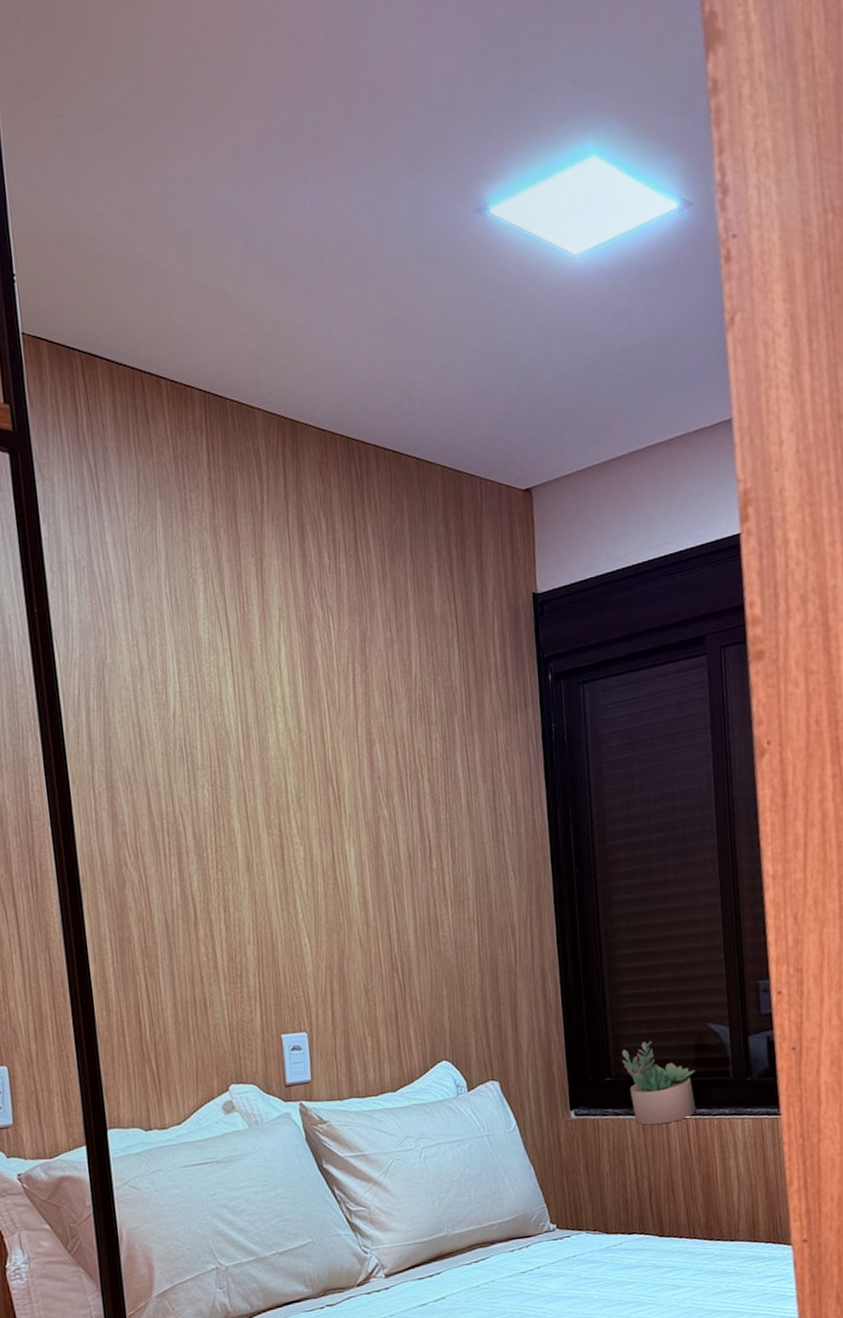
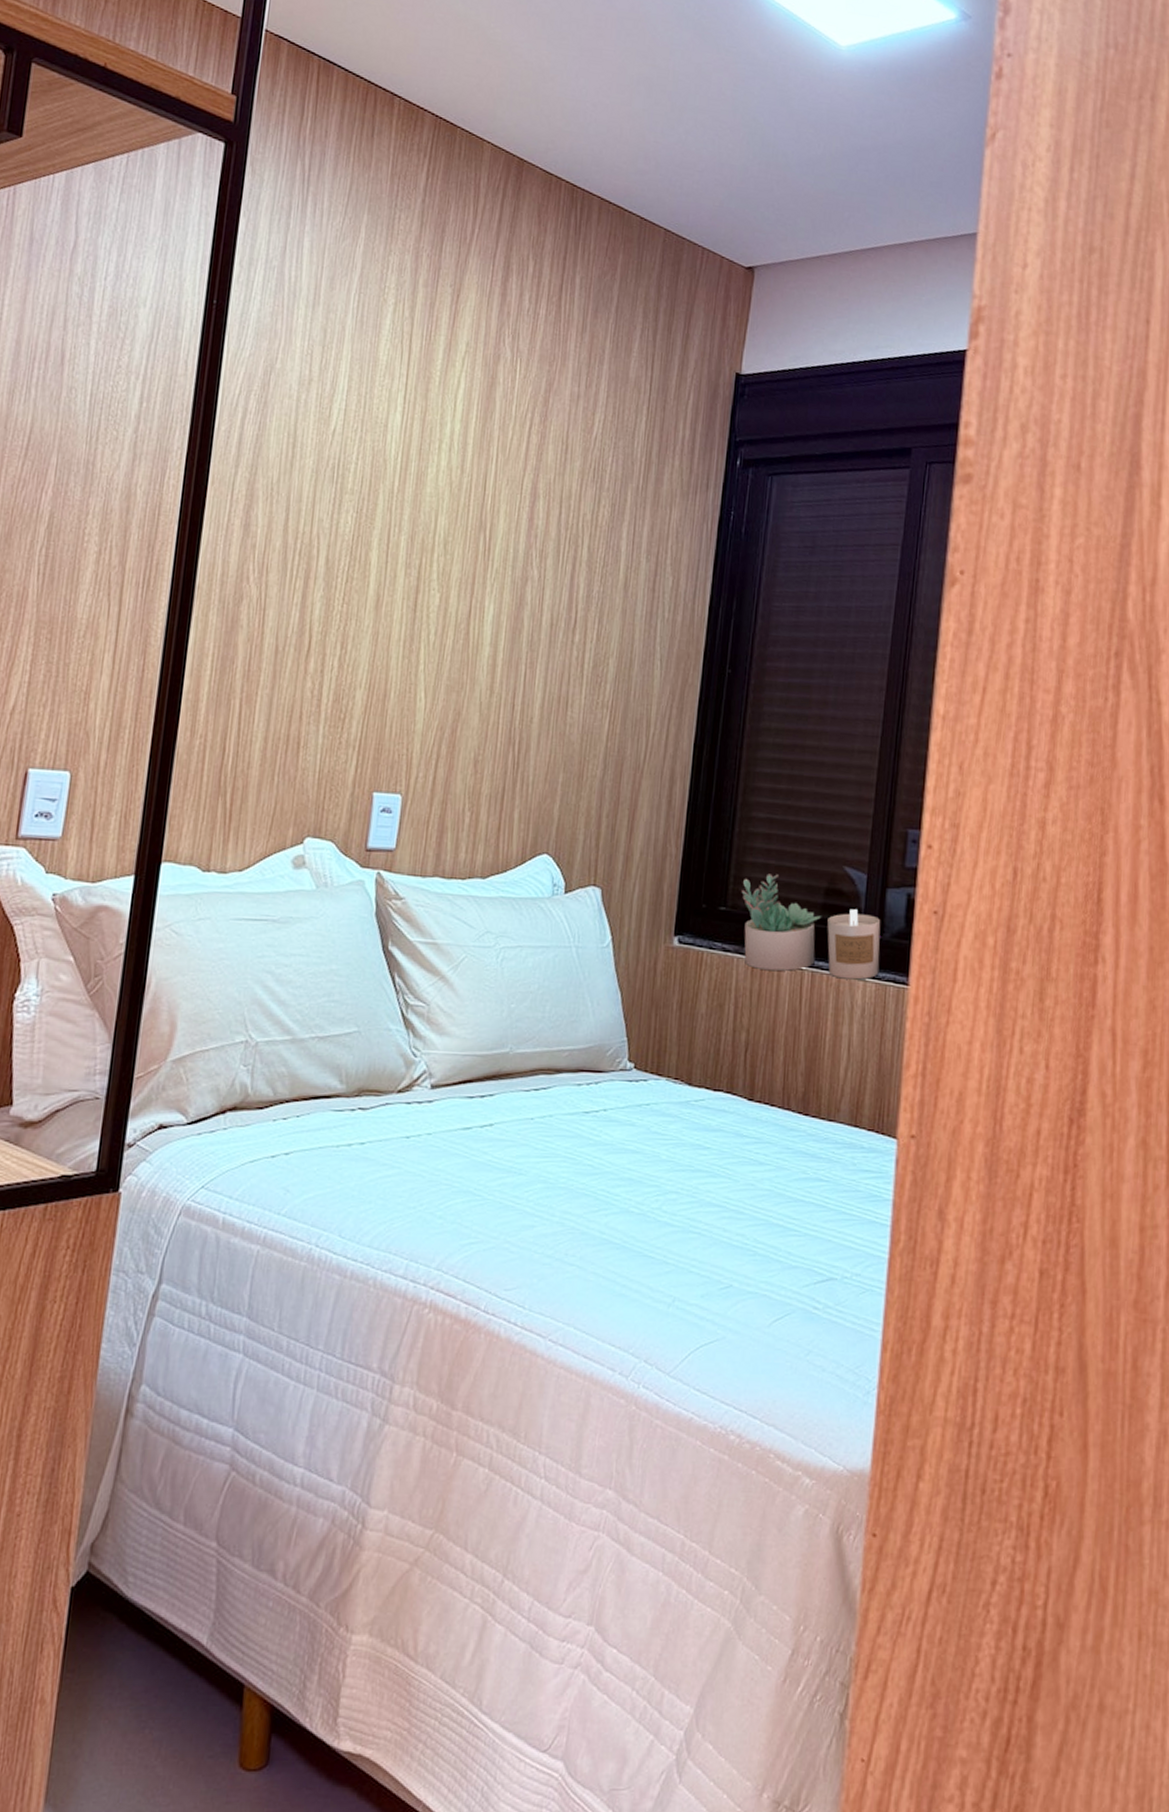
candle: none [701,1058,753,1120] -> present [827,909,881,980]

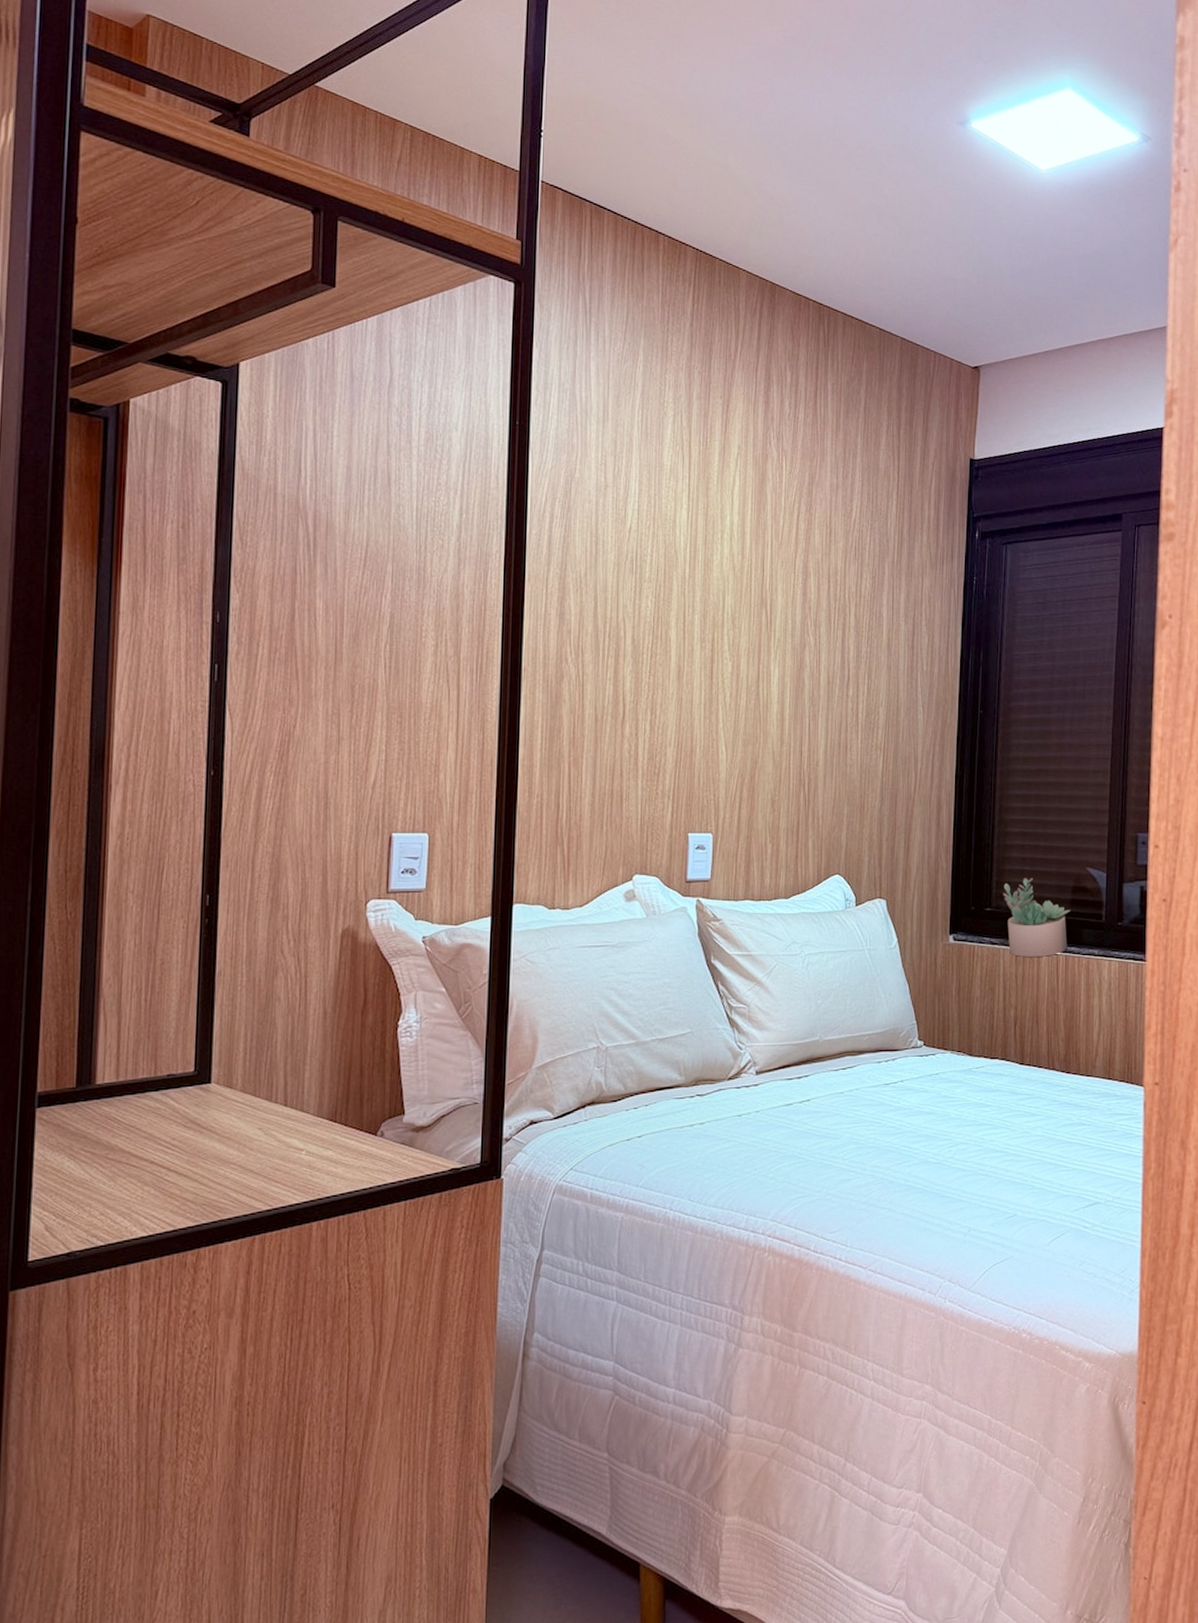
candle: present [827,909,881,980] -> none [1076,902,1121,960]

